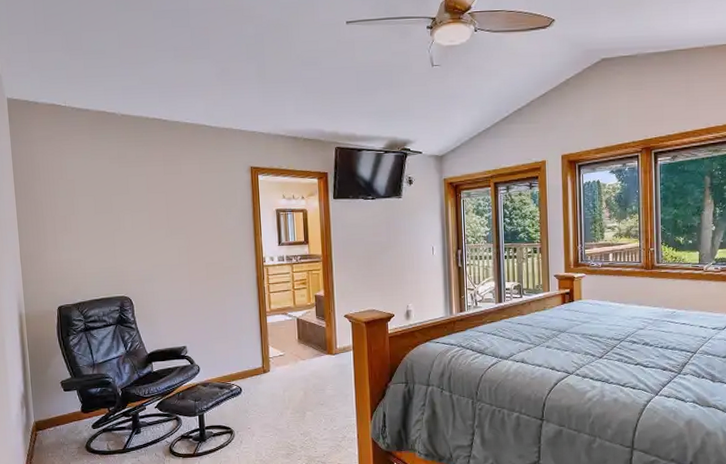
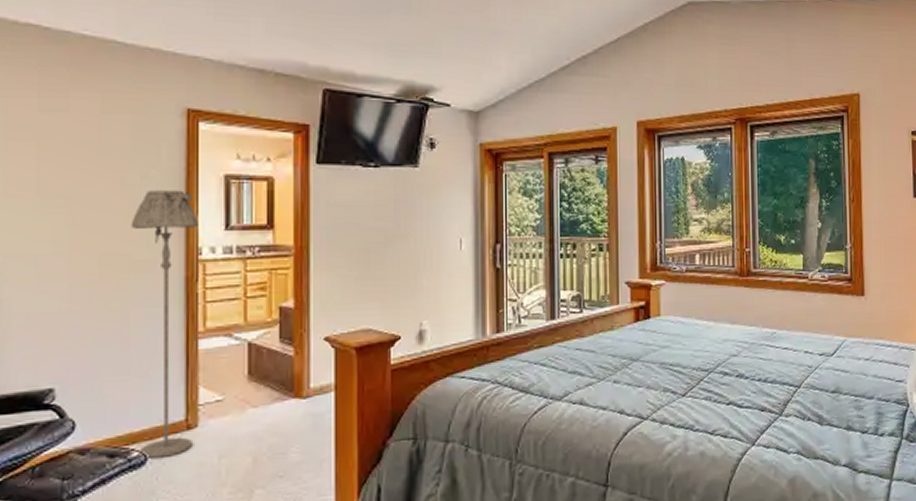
floor lamp: none [222,221,267,390] -> present [131,190,198,459]

